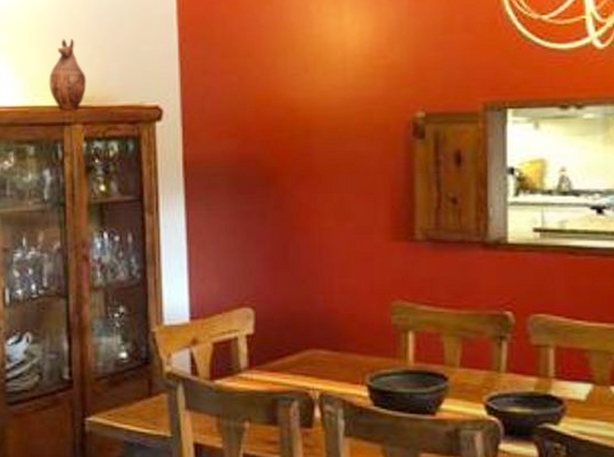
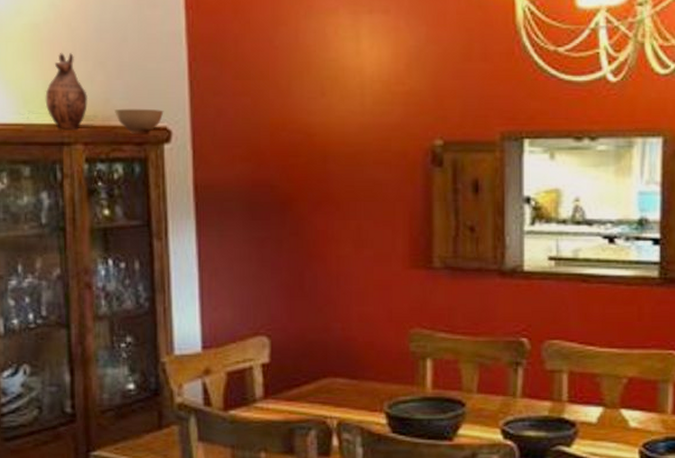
bowl: none [111,88,156,114] -> present [115,108,164,135]

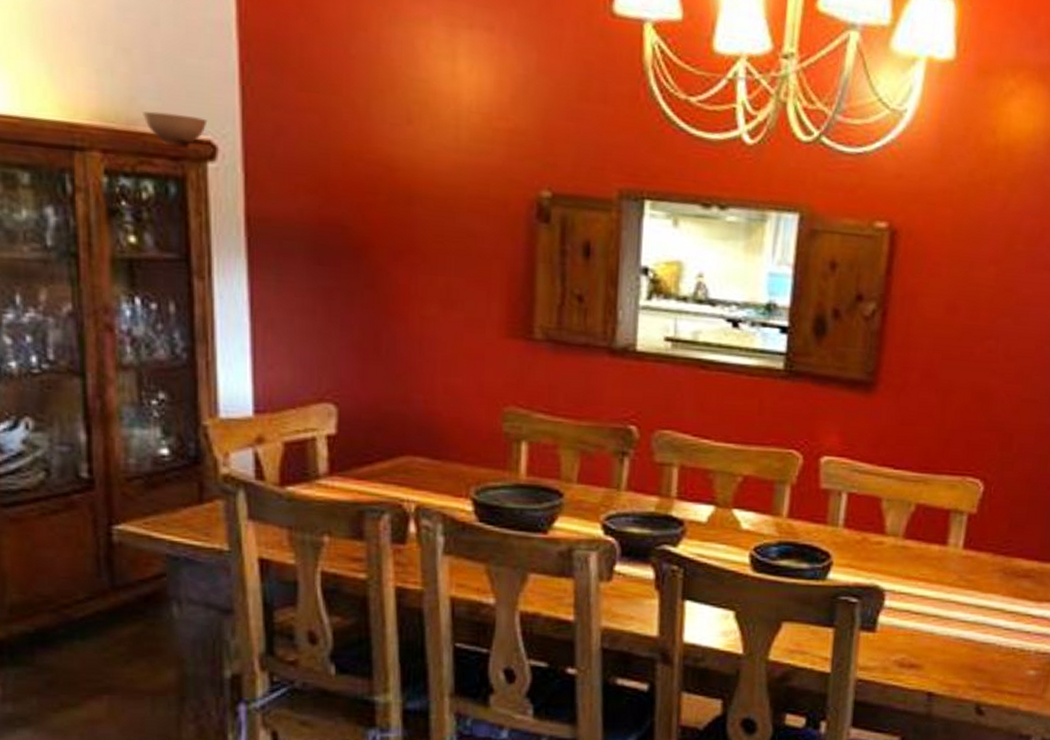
decorative vase: present [45,52,88,132] -> none [49,29,107,133]

